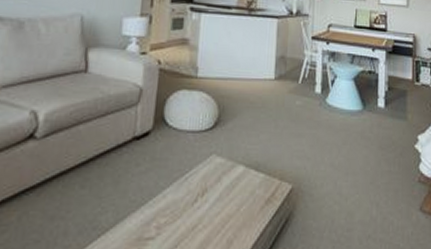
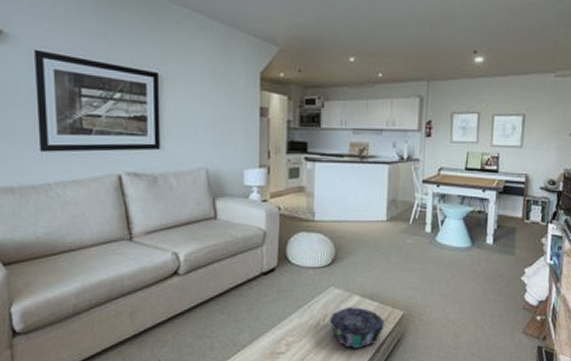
decorative bowl: none [208,179,271,232] -> present [329,307,384,349]

